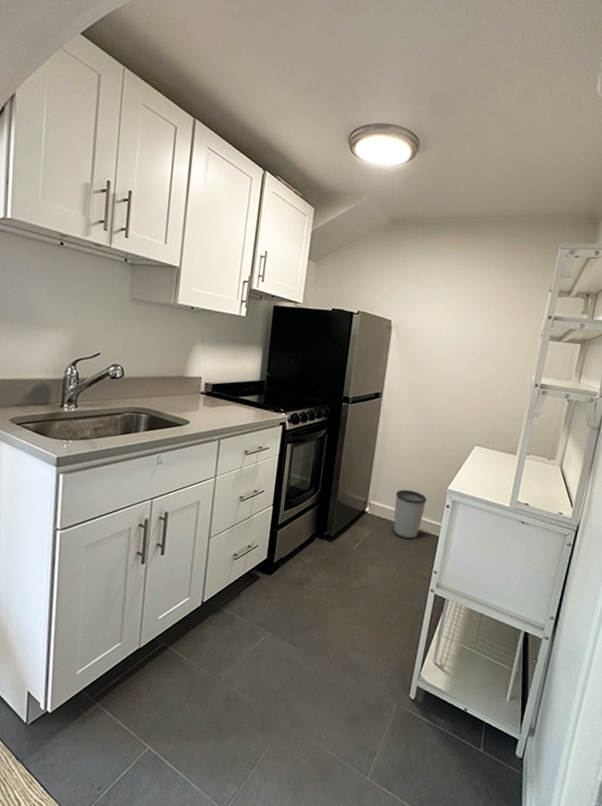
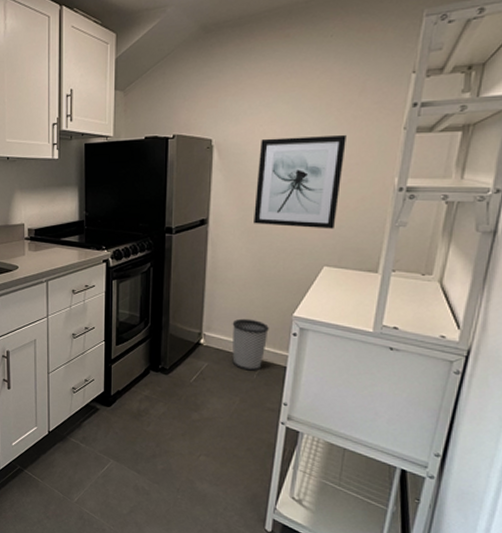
wall art: none [421,327,499,414] -> present [254,135,346,229]

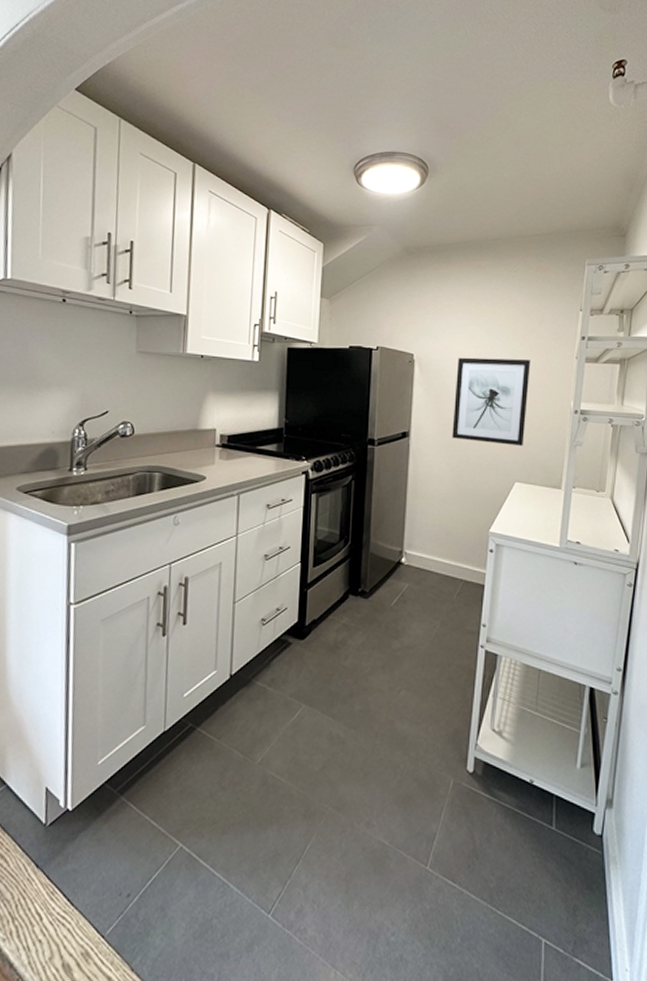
wastebasket: present [232,318,269,371] -> none [432,535,467,591]

